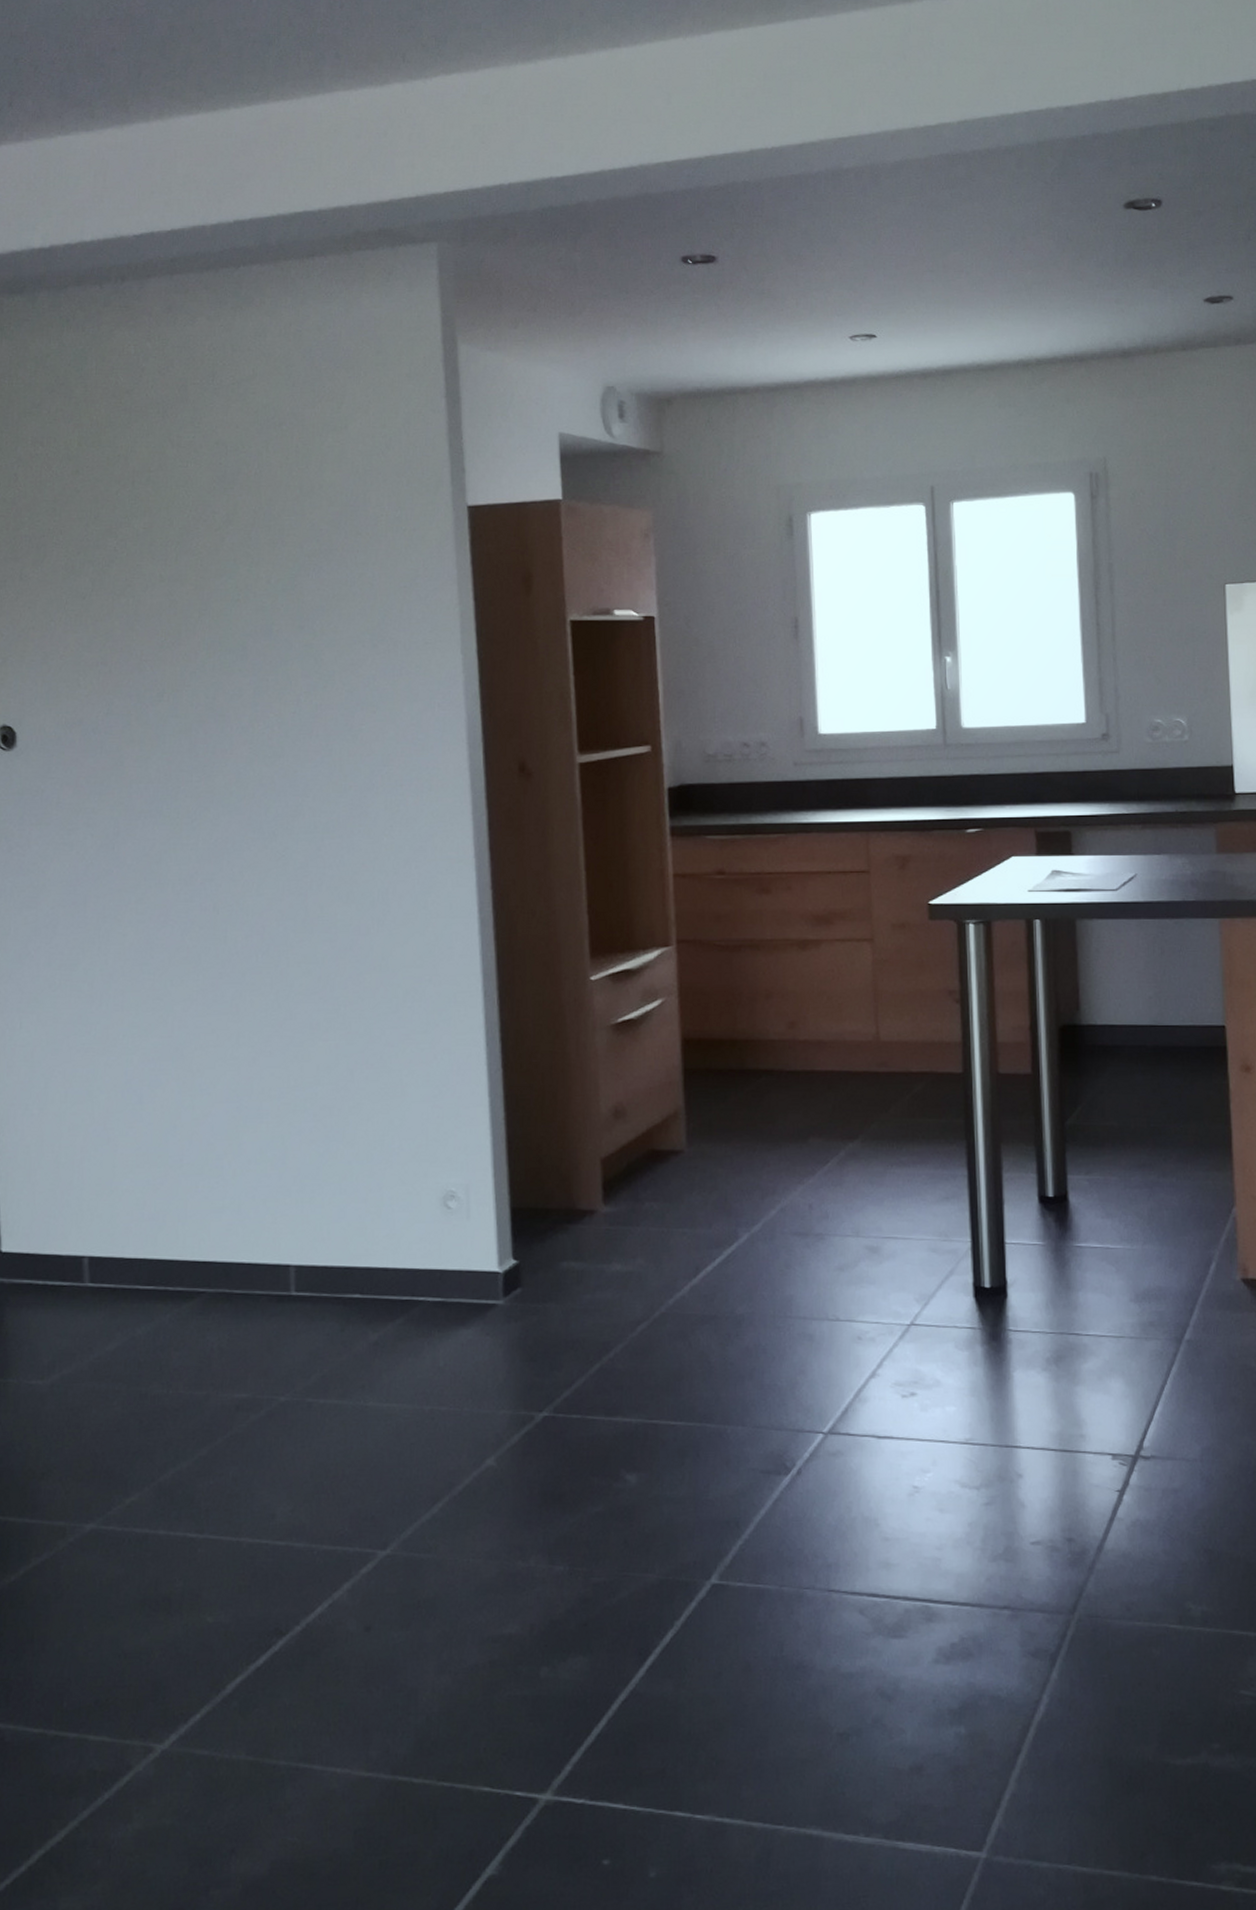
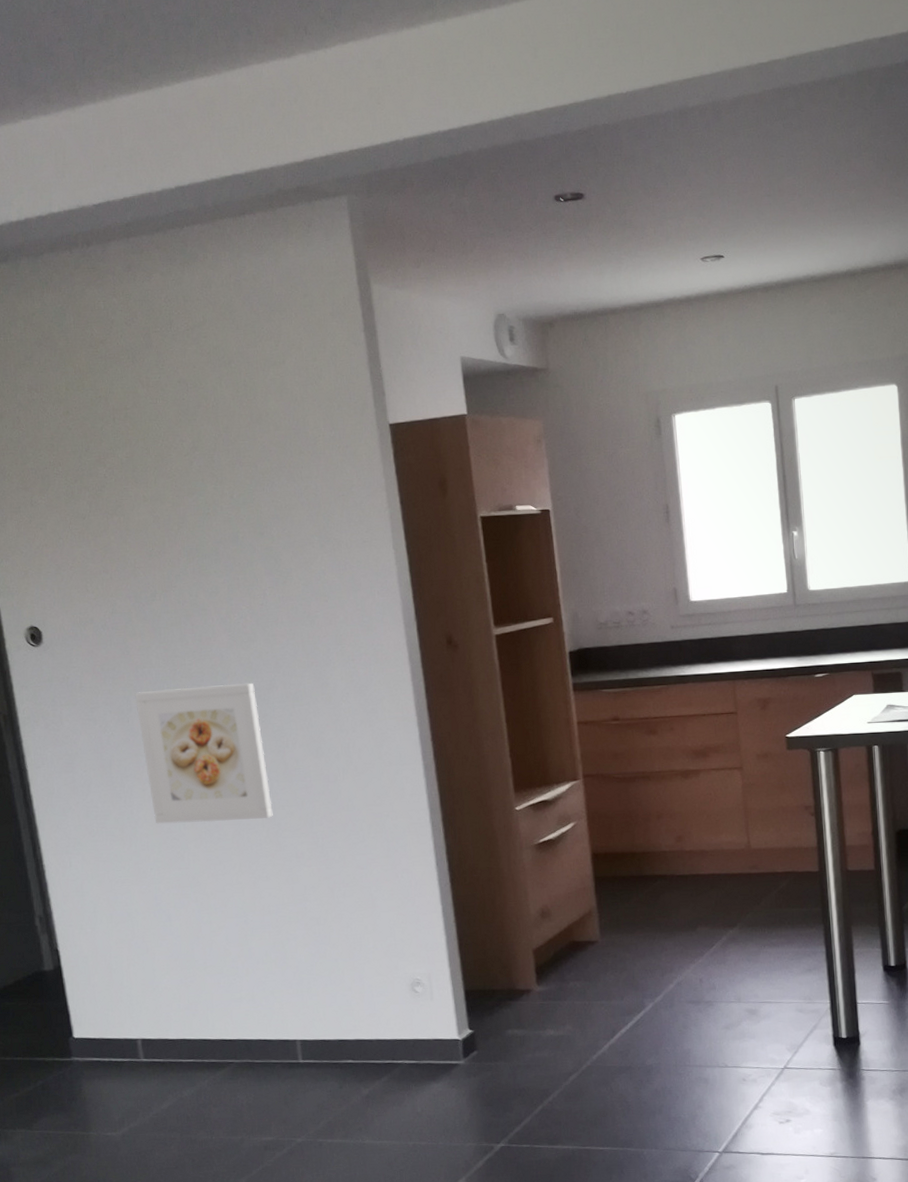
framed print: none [125,807,286,979] -> present [135,682,273,824]

